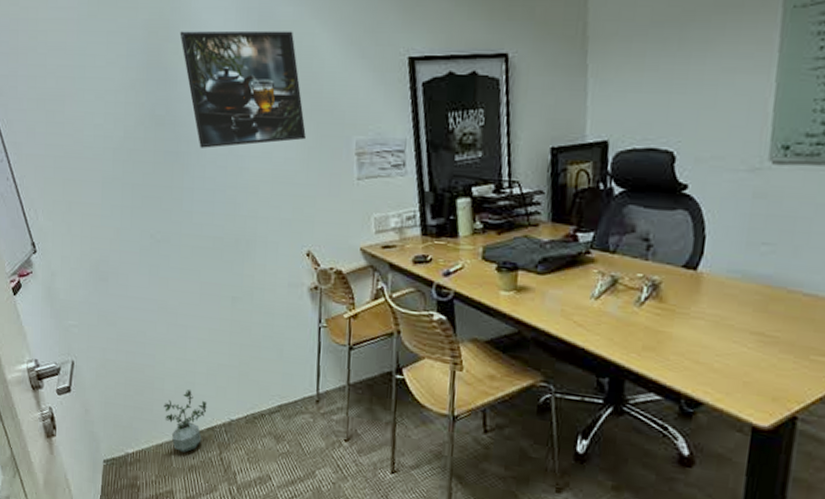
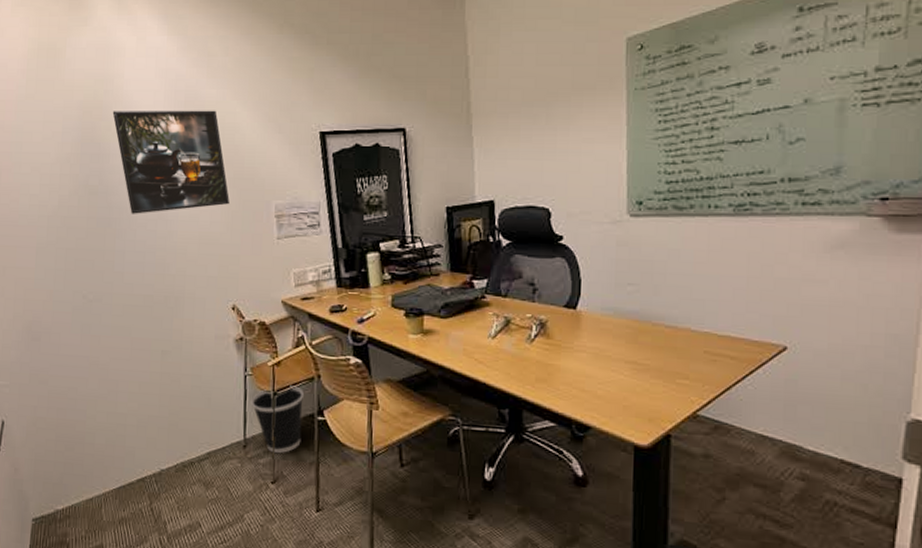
potted plant: present [163,389,207,453] -> none [94,442,138,505]
wastebasket: none [324,340,381,411] -> present [250,385,303,454]

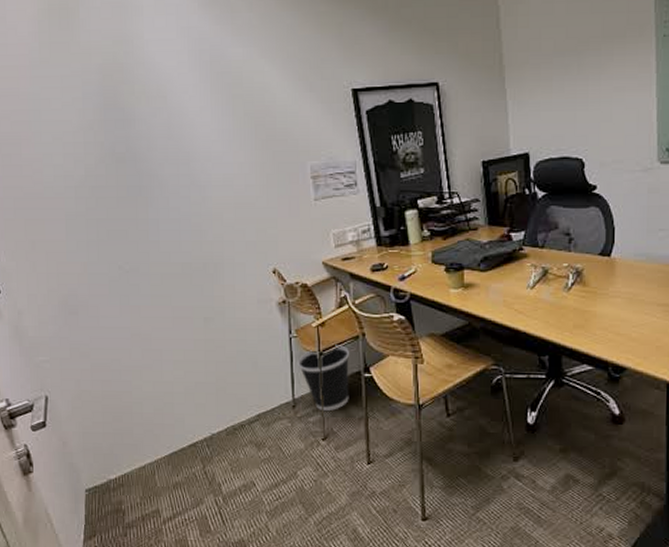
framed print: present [112,110,230,214] -> none [134,69,263,181]

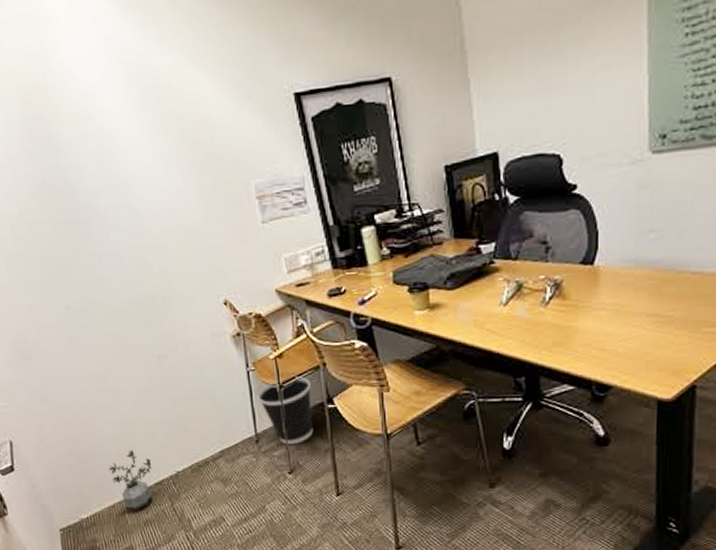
potted plant: none [143,410,188,471] -> present [109,450,152,509]

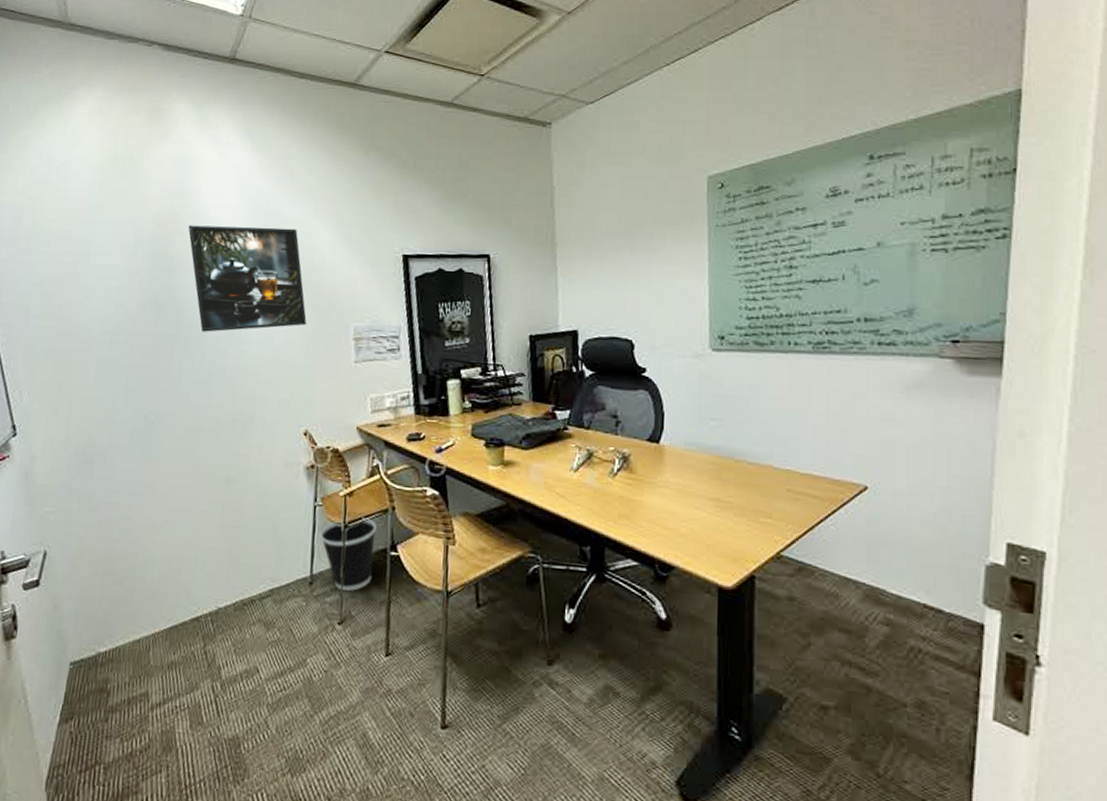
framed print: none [57,80,204,213] -> present [188,225,307,332]
potted plant: present [109,450,152,509] -> none [144,577,194,648]

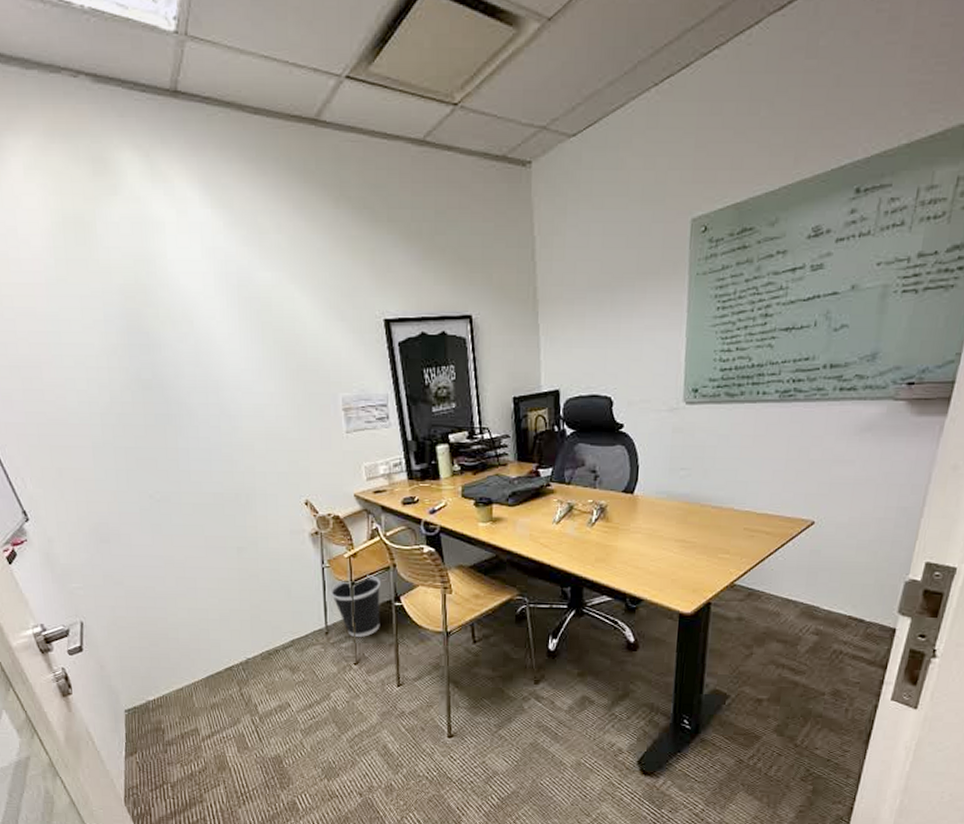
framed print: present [188,225,307,332] -> none [158,295,294,410]

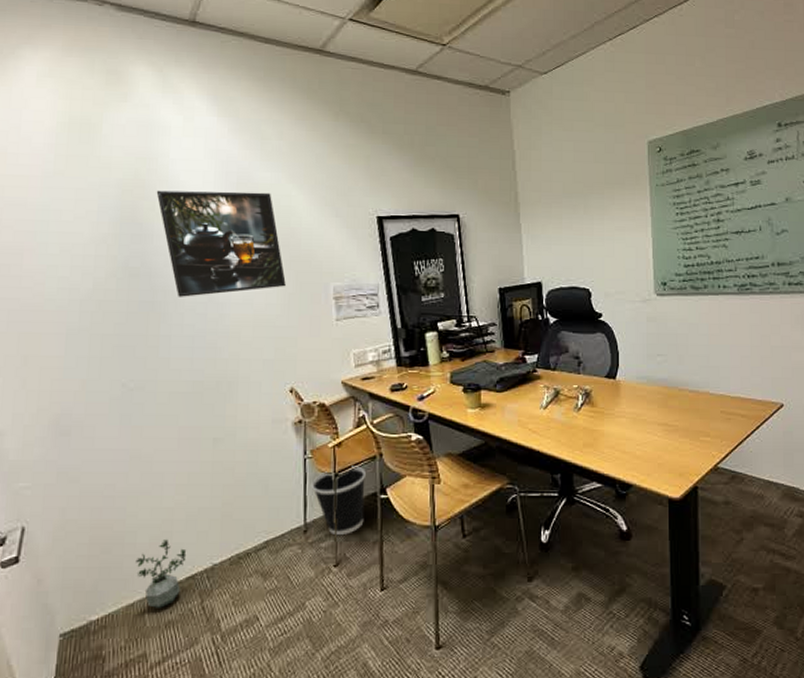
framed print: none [158,295,294,410] -> present [156,190,286,297]
potted plant: none [180,636,223,693] -> present [135,539,187,608]

